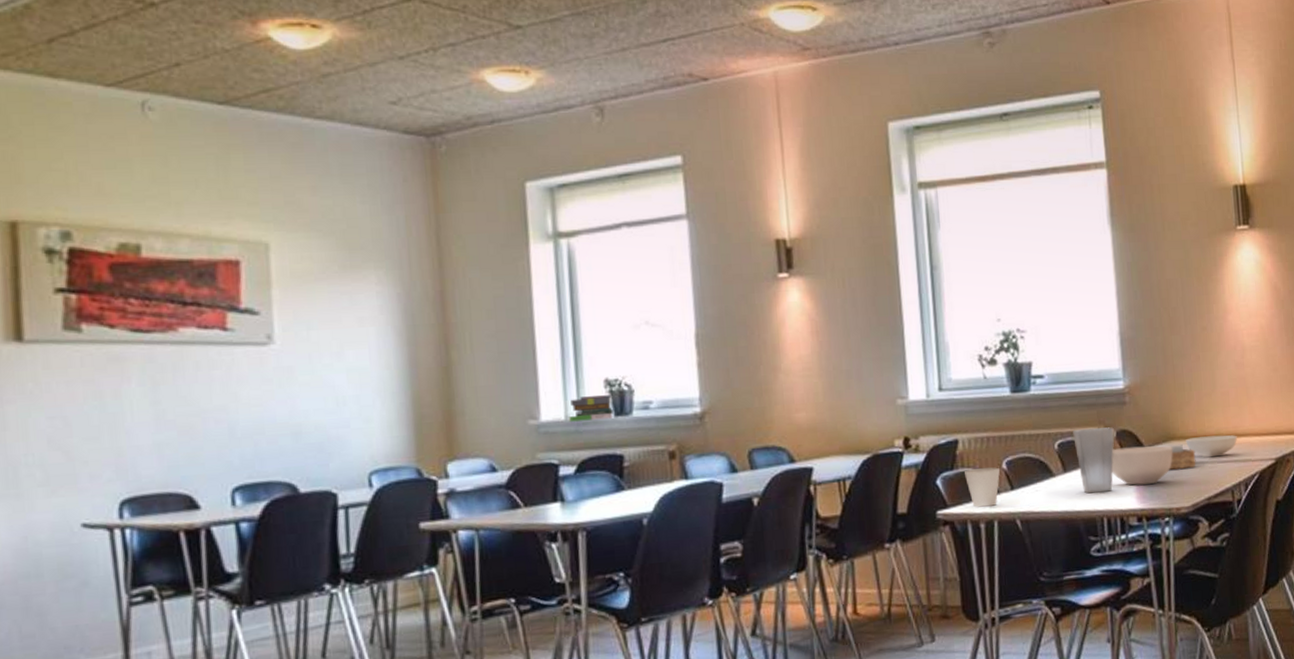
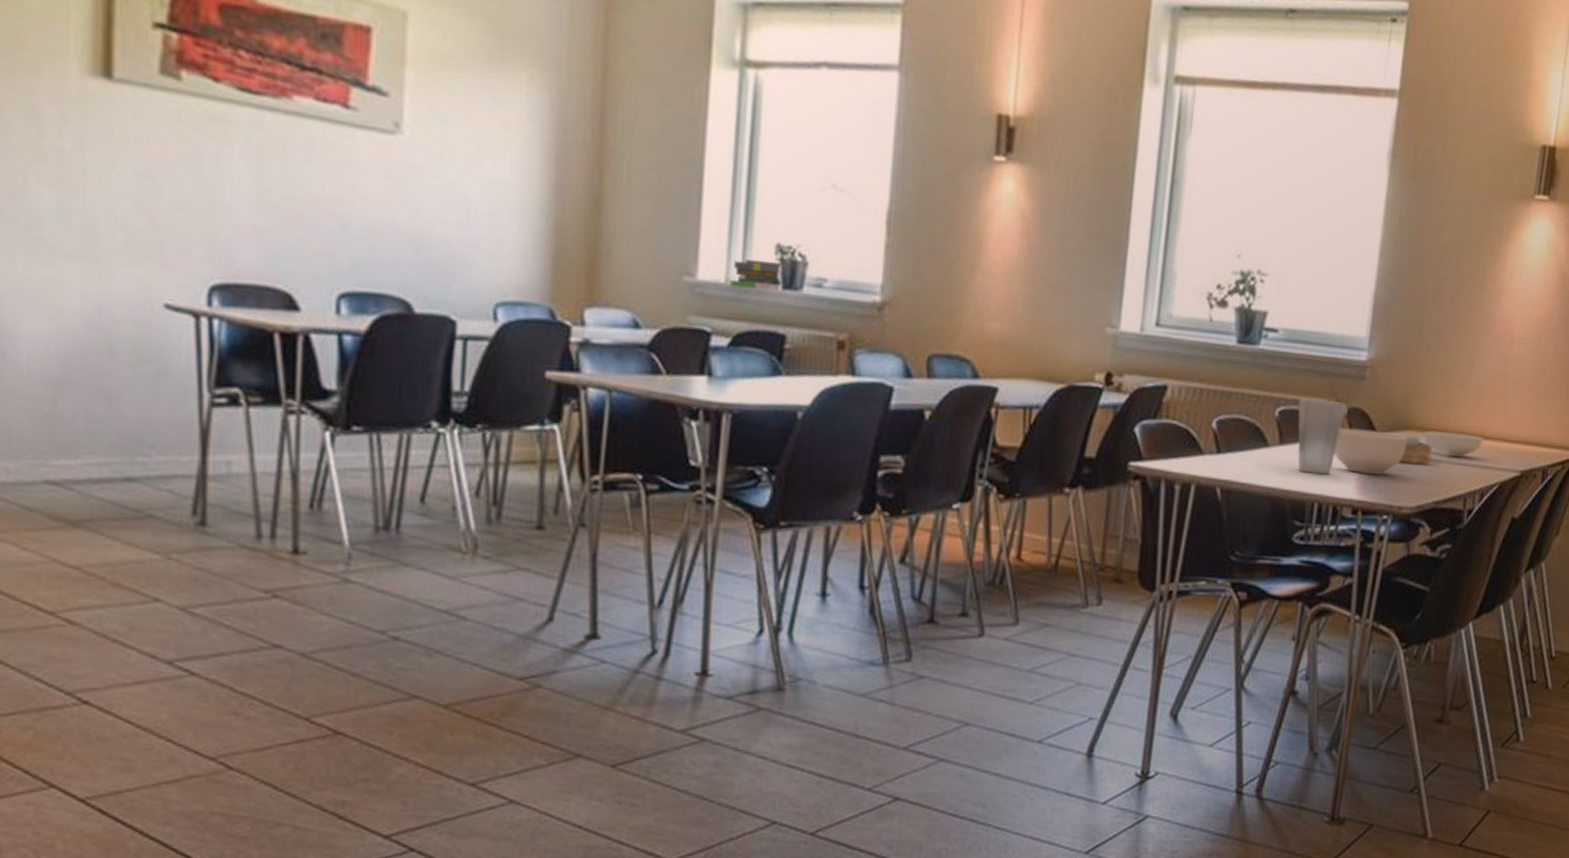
cup: present [965,467,1001,508] -> none [1167,422,1209,468]

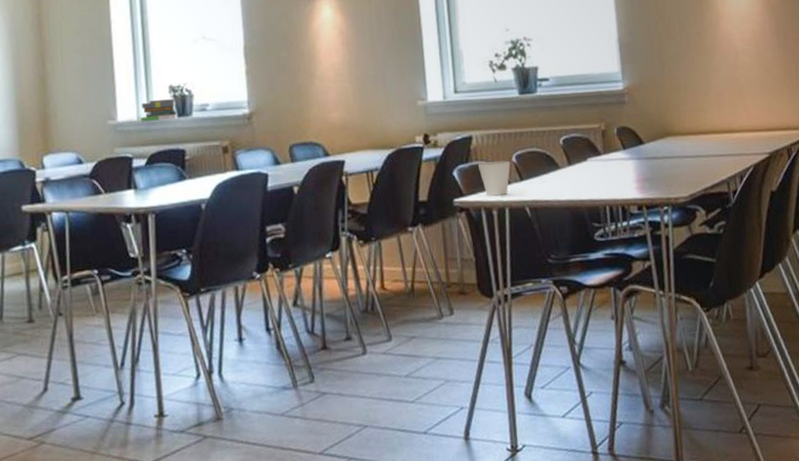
cup: none [1167,422,1209,468] -> present [478,160,511,197]
cup: present [1298,398,1347,476] -> none [576,124,616,184]
bowl: present [1334,427,1408,475] -> none [613,140,671,177]
napkin holder: present [1399,435,1433,465] -> none [665,140,693,163]
bowl: present [1424,430,1484,458] -> none [682,131,733,152]

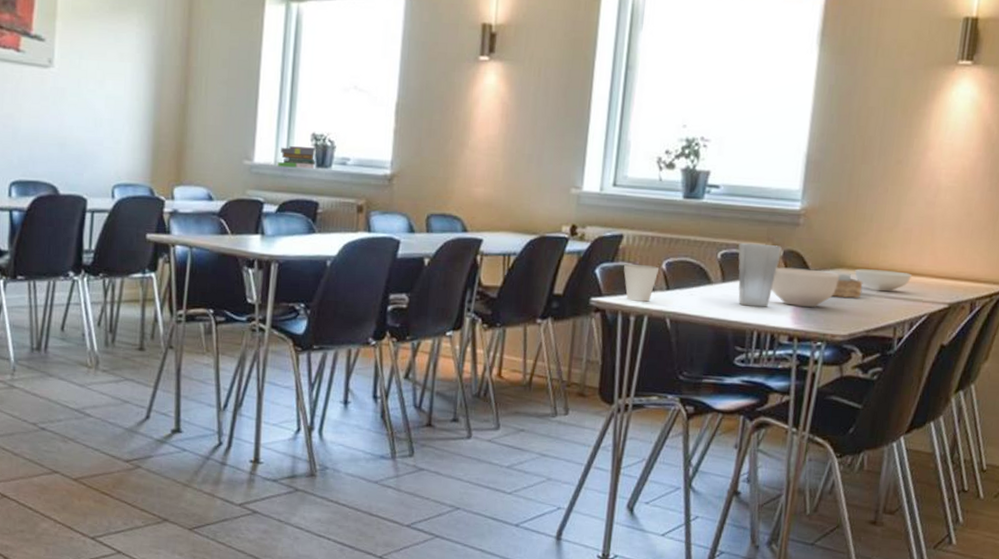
cup: none [576,124,616,184] -> present [738,242,783,308]
bowl: none [613,140,671,177] -> present [771,267,840,307]
napkin holder: none [665,140,693,163] -> present [831,273,863,298]
bowl: none [682,131,733,152] -> present [855,269,913,292]

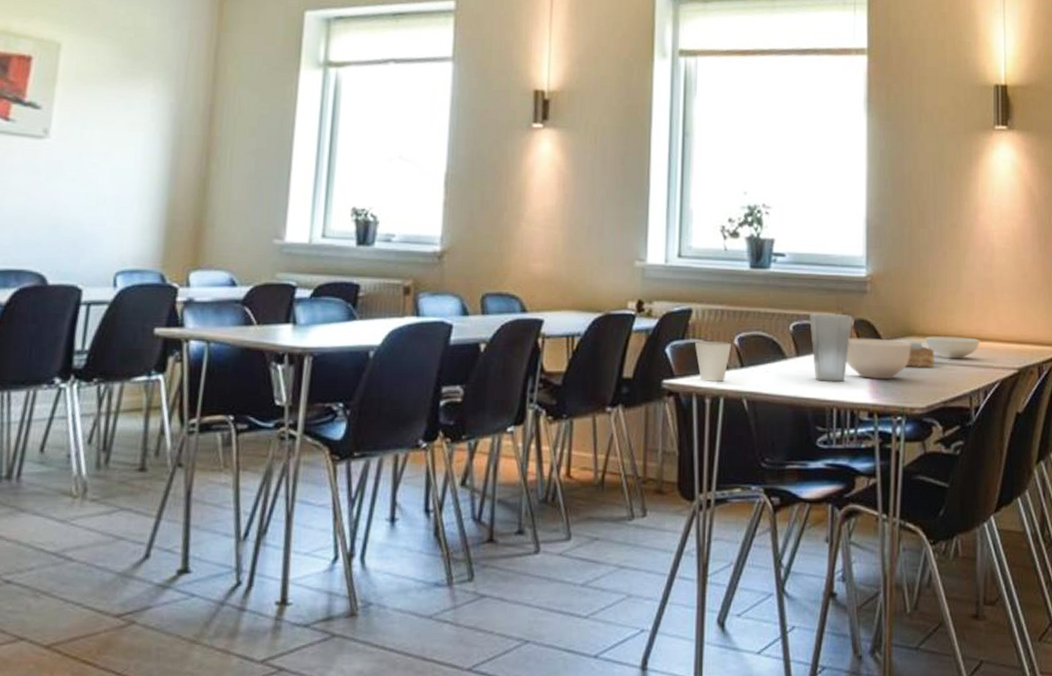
books: present [276,146,316,169] -> none [311,222,357,247]

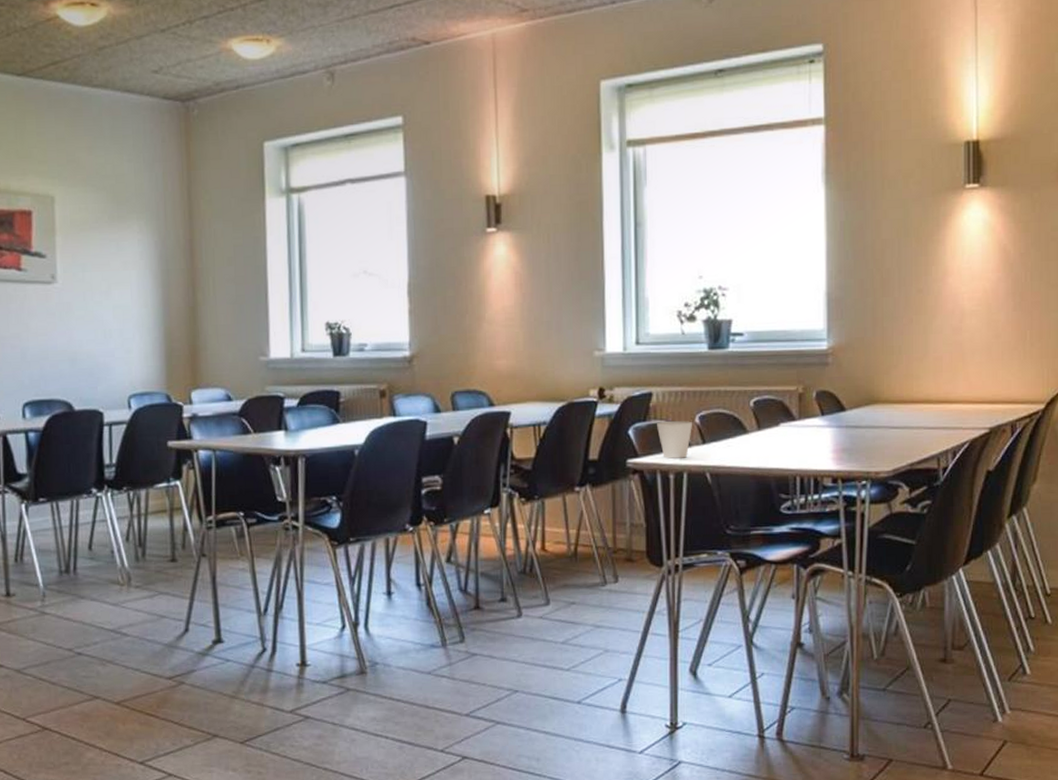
cup: present [809,313,853,383] -> none [770,387,815,453]
bowl: present [846,338,912,380] -> none [808,407,876,447]
napkin holder: present [906,342,935,367] -> none [870,408,900,433]
bowl: present [925,336,981,359] -> none [890,401,949,423]

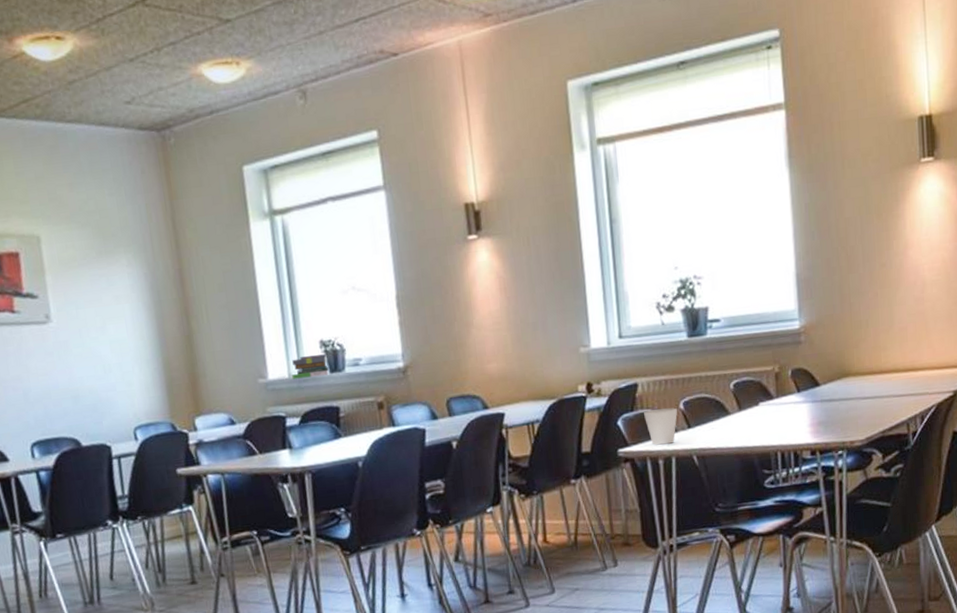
books: none [293,337,332,360] -> present [291,354,329,380]

